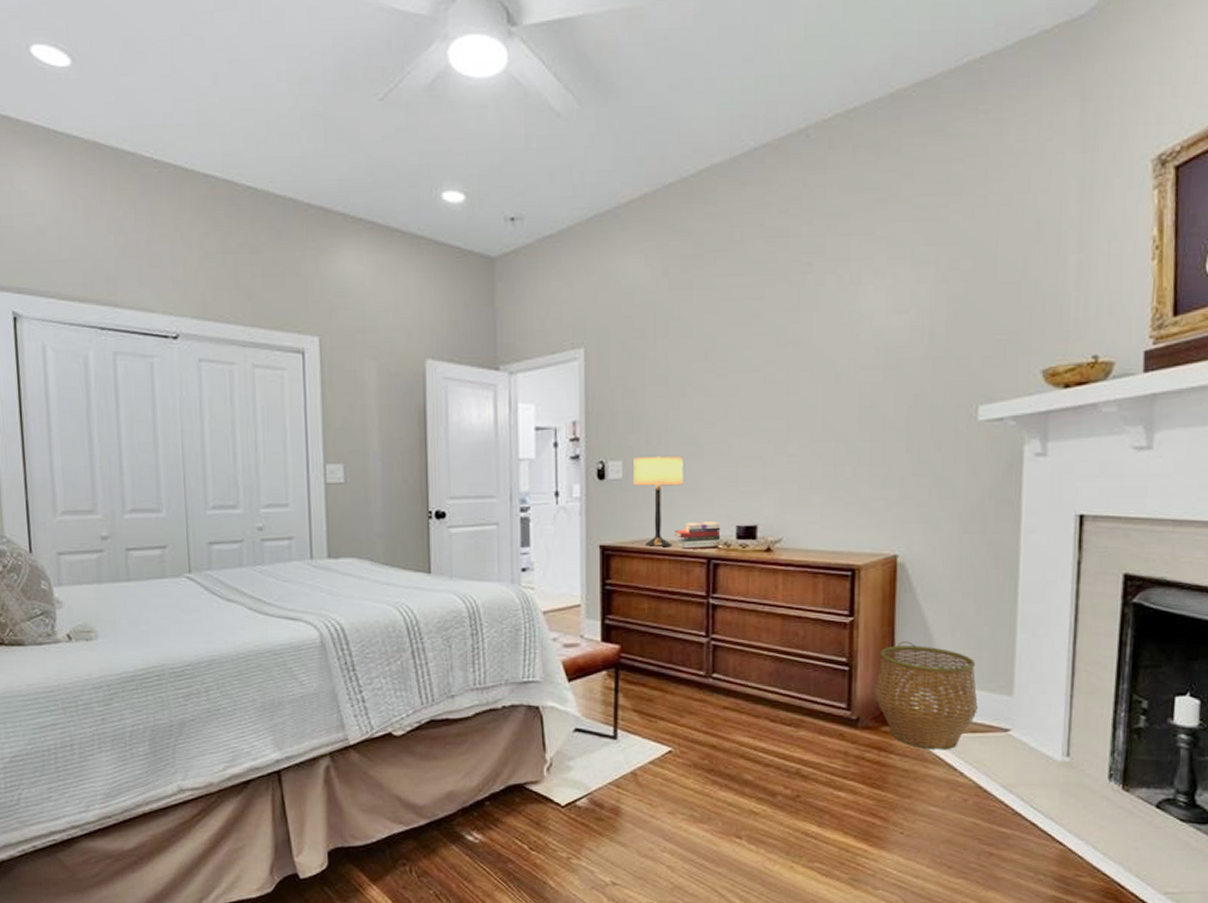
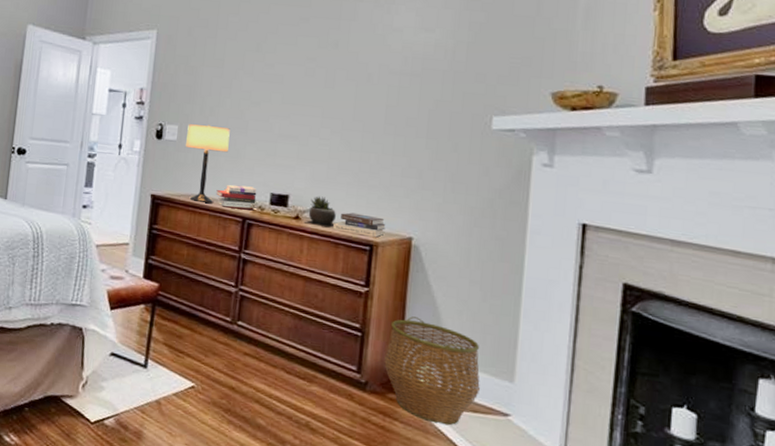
succulent plant: none [776,522,811,556] -> present [303,196,336,228]
books: none [810,536,867,560] -> present [333,212,386,238]

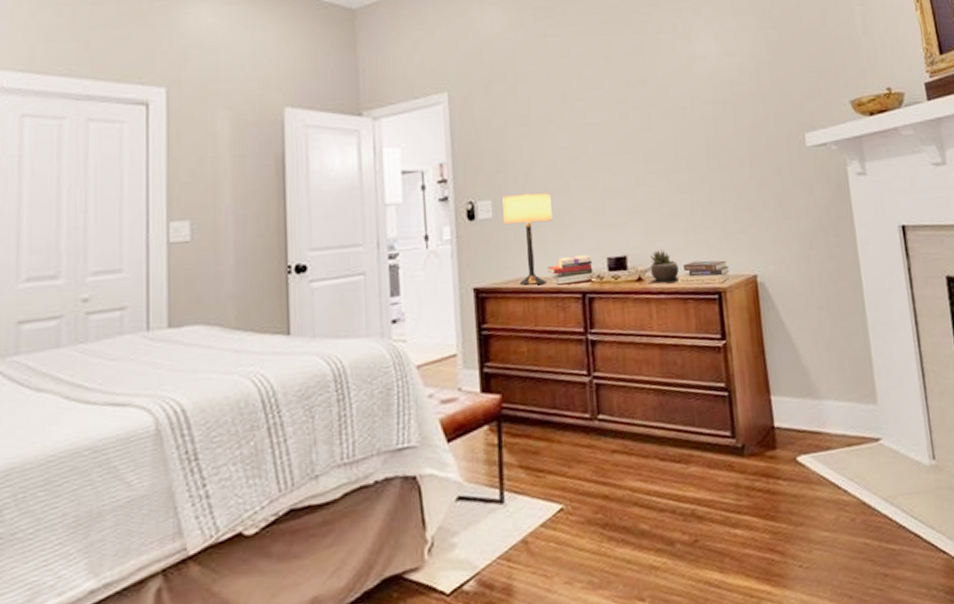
basket: present [384,316,480,425] -> none [754,359,849,470]

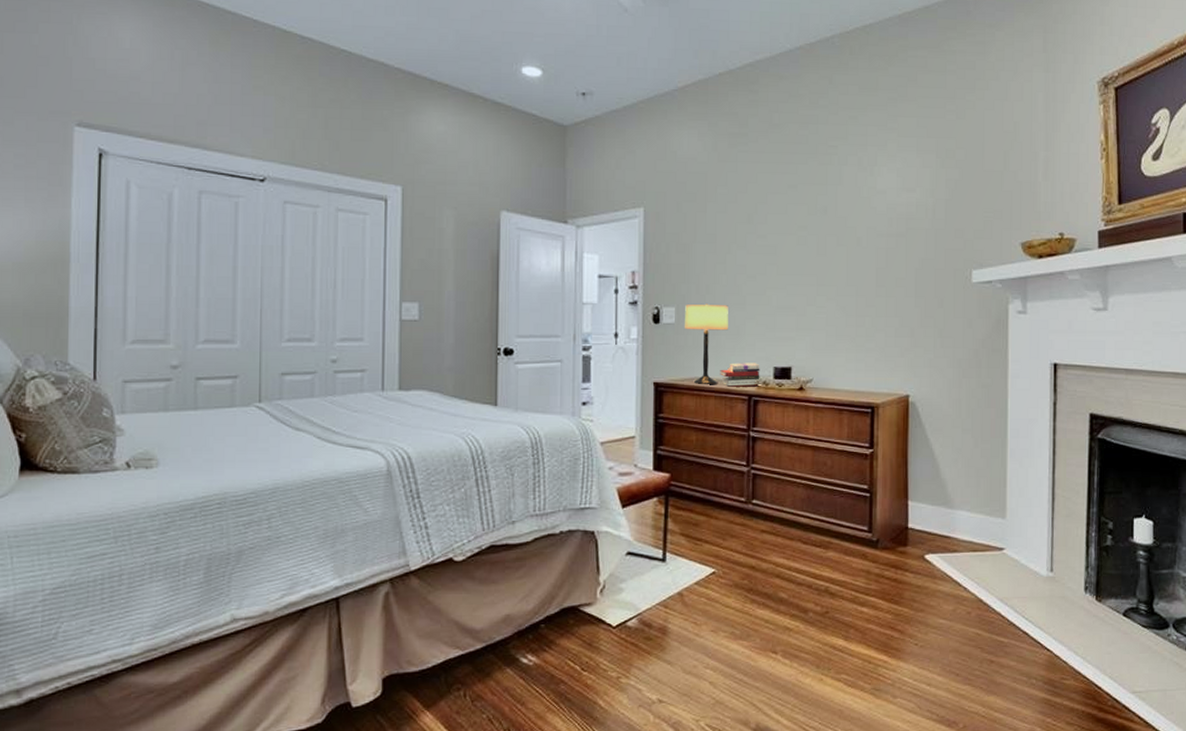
succulent plant: present [647,250,680,284] -> none [807,365,837,395]
books: present [678,260,730,285] -> none [836,377,884,399]

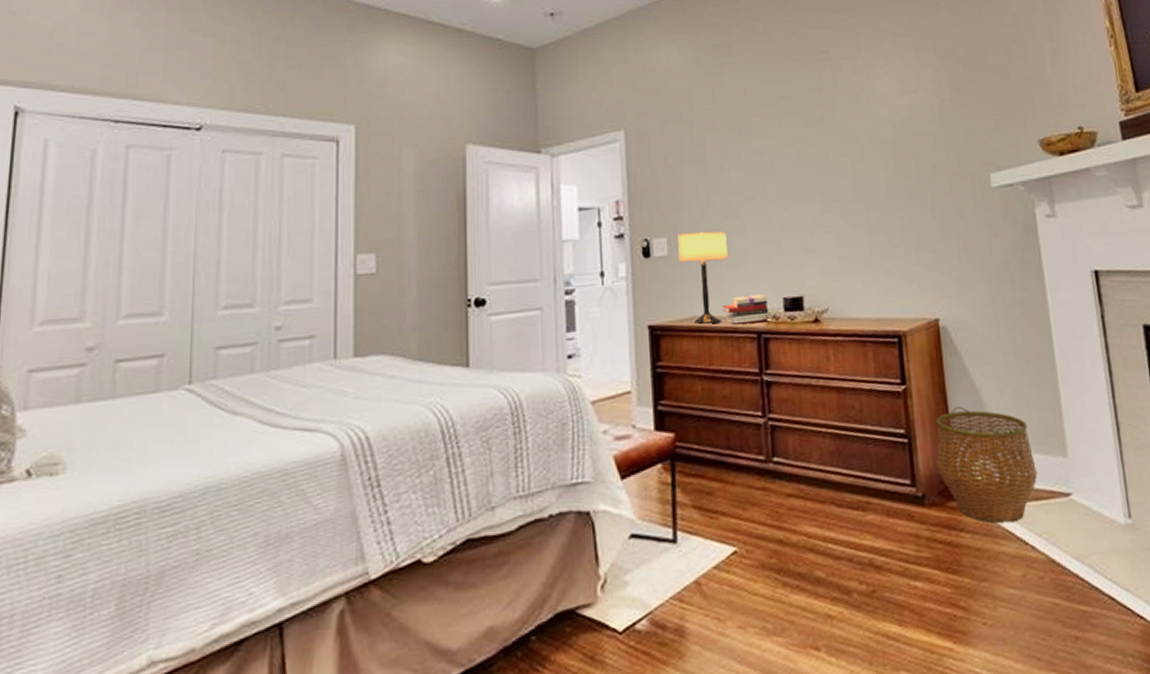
basket: none [892,471,977,568] -> present [935,407,1038,524]

